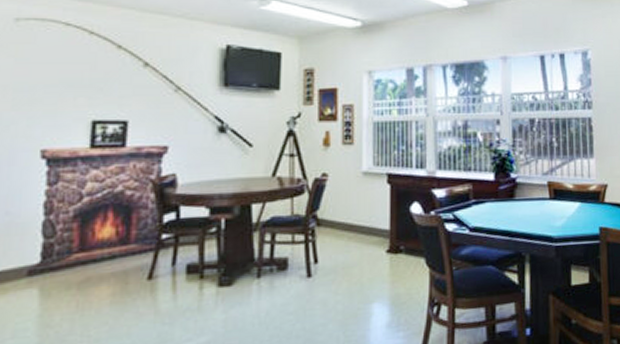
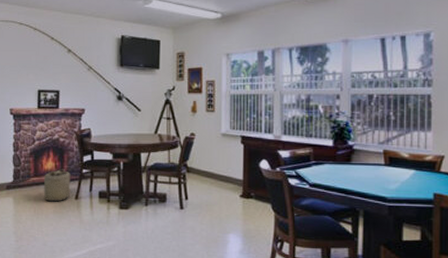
basket: none [90,236,142,288] -> present [41,169,71,202]

